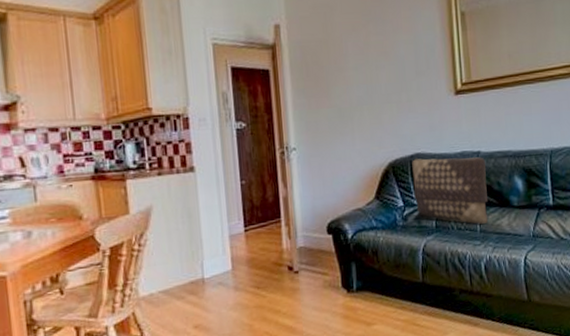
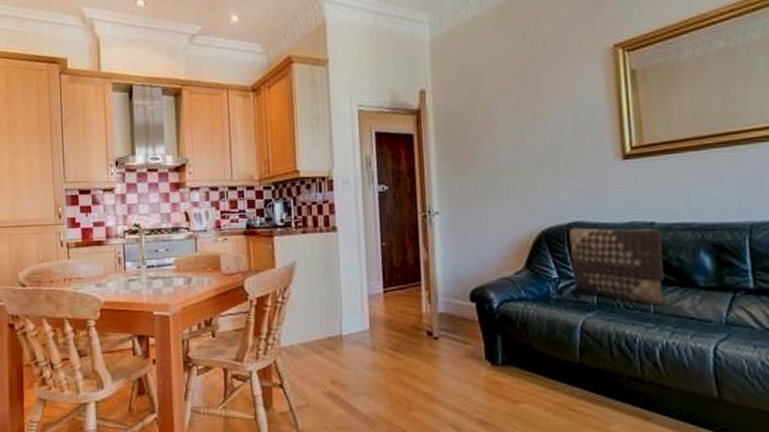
mug: none [64,199,96,226] -> present [219,252,246,276]

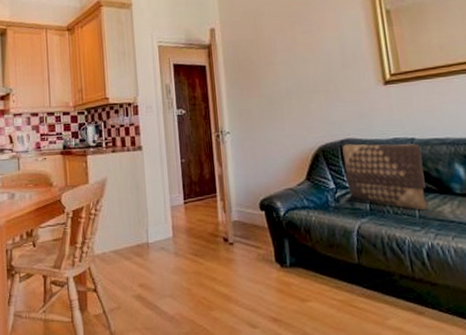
mug: present [219,252,246,276] -> none [39,170,63,191]

